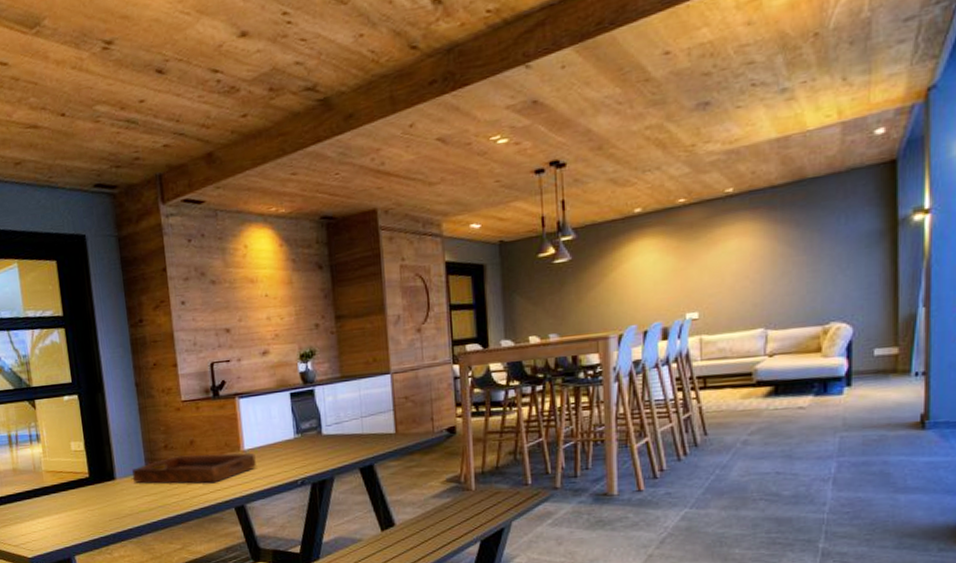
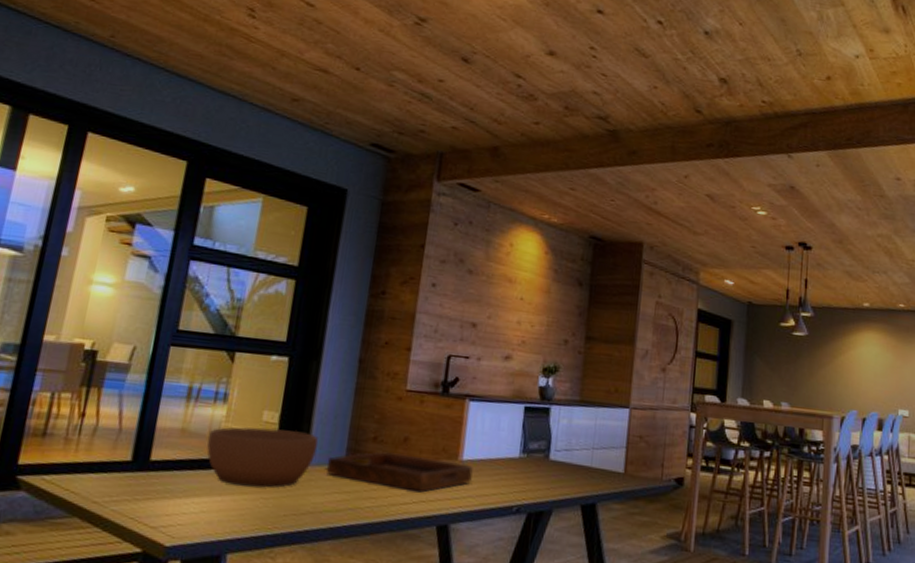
bowl: none [34,453,121,504] -> present [207,427,319,487]

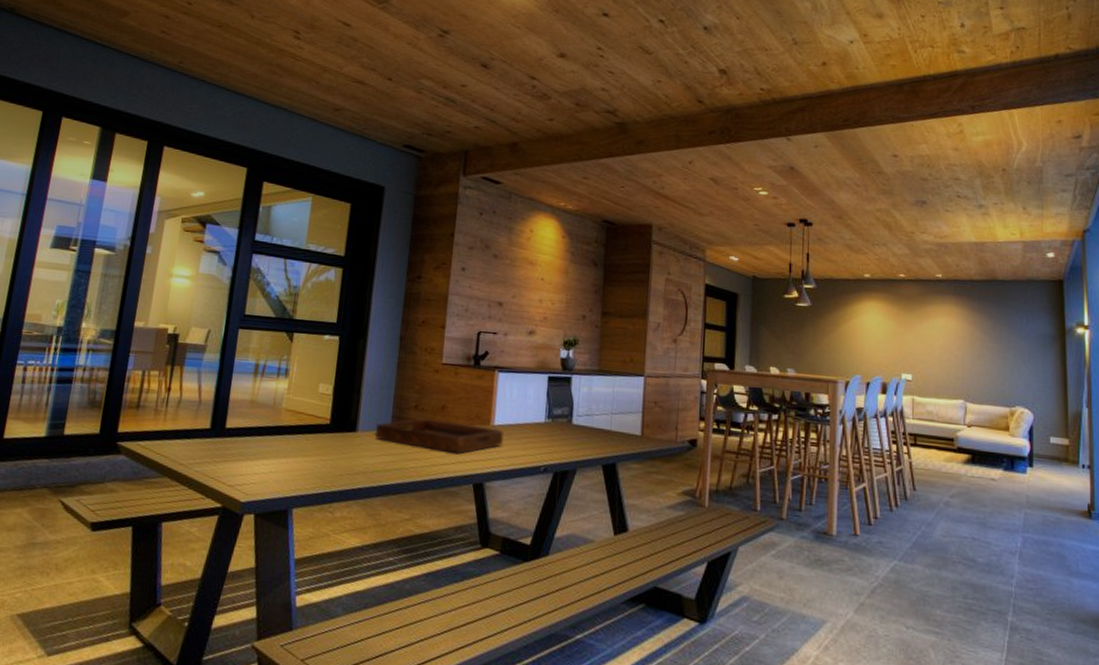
bowl: present [207,427,319,487] -> none [272,398,368,451]

